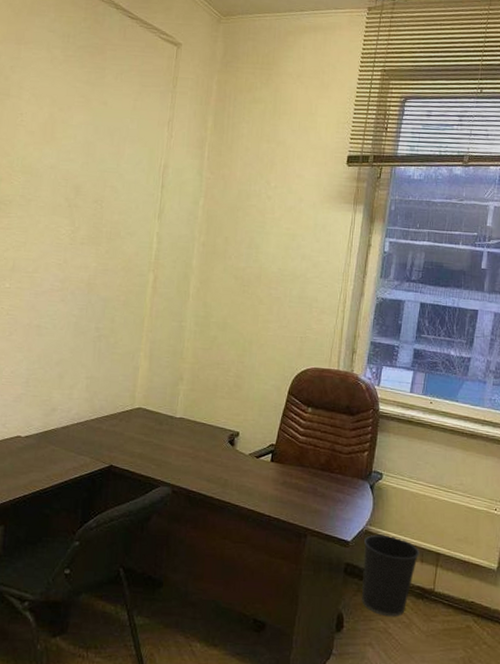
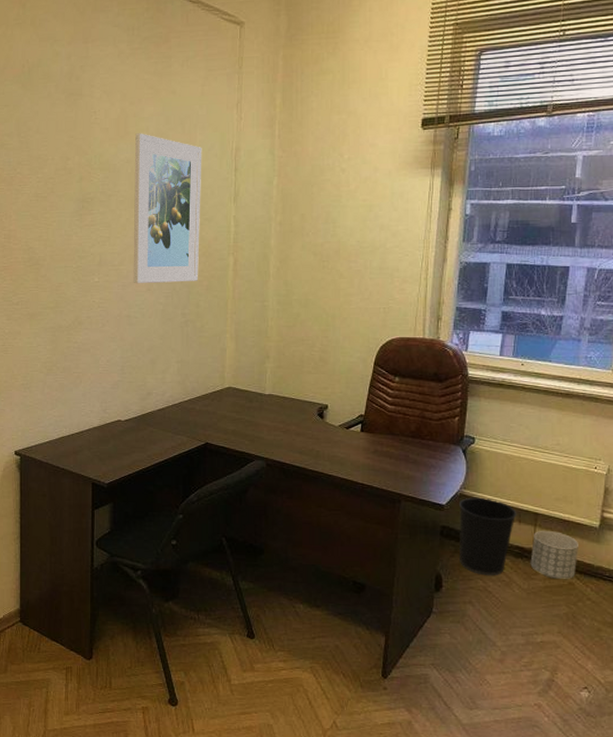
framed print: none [46,140,130,296] -> present [133,133,202,284]
planter: none [430,570,477,622] -> present [530,530,578,579]

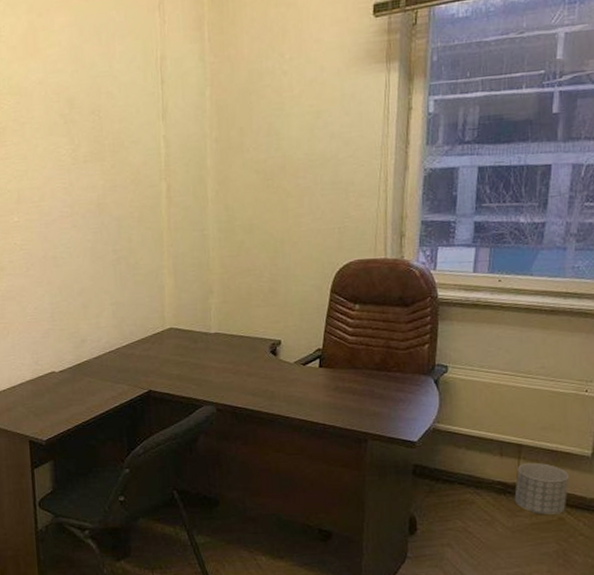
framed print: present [133,133,202,284] -> none [46,48,129,221]
wastebasket: present [459,497,517,575] -> none [433,431,498,514]

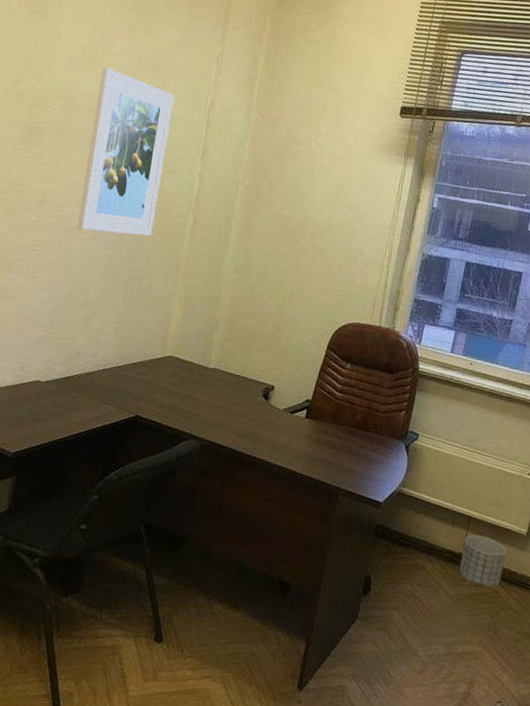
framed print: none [46,48,129,221] -> present [77,67,175,236]

